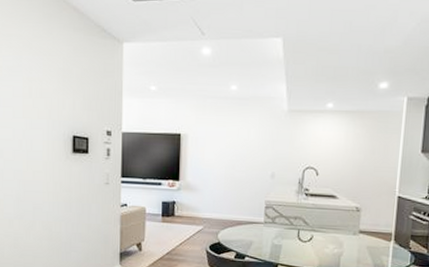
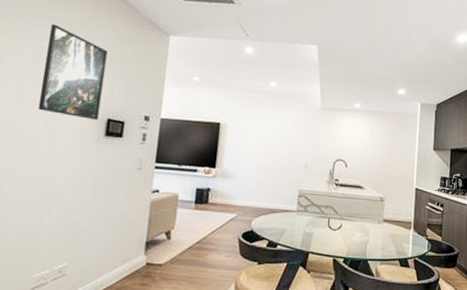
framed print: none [10,42,65,137] -> present [37,24,108,120]

